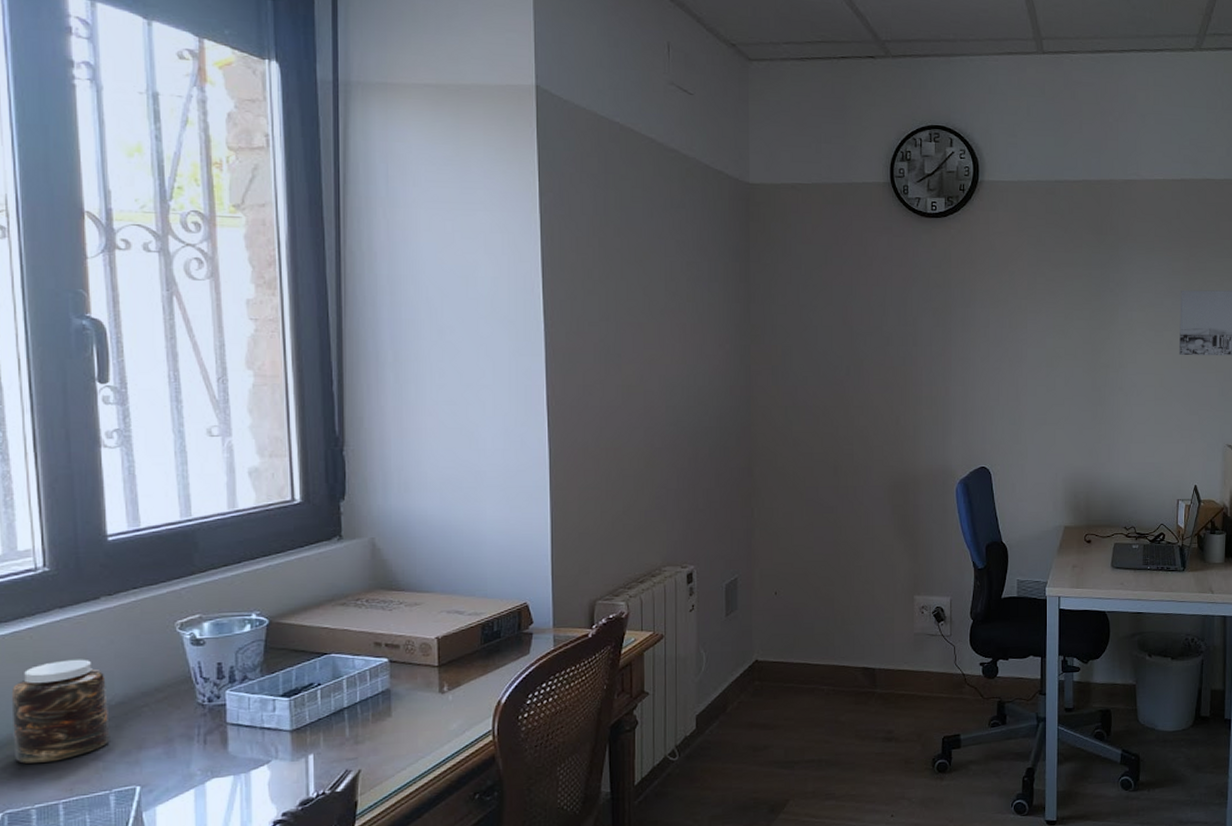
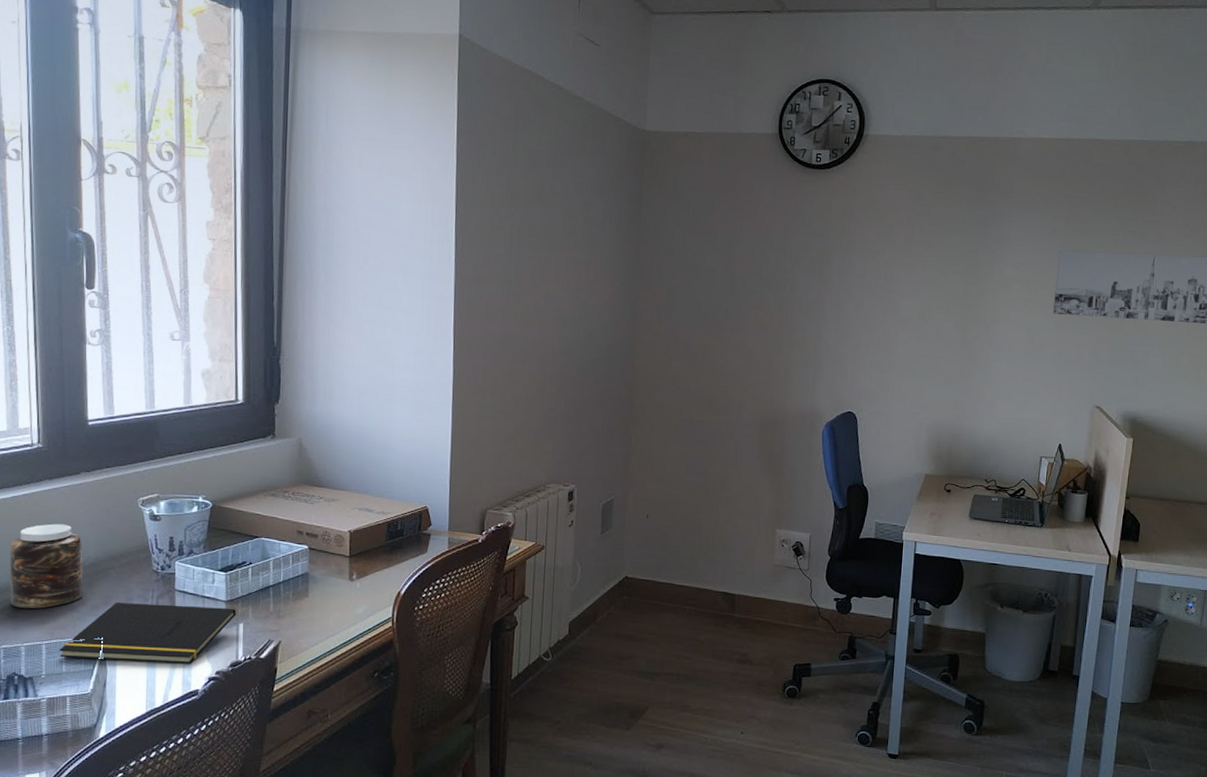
notepad: none [81,738,304,817] -> present [59,603,236,664]

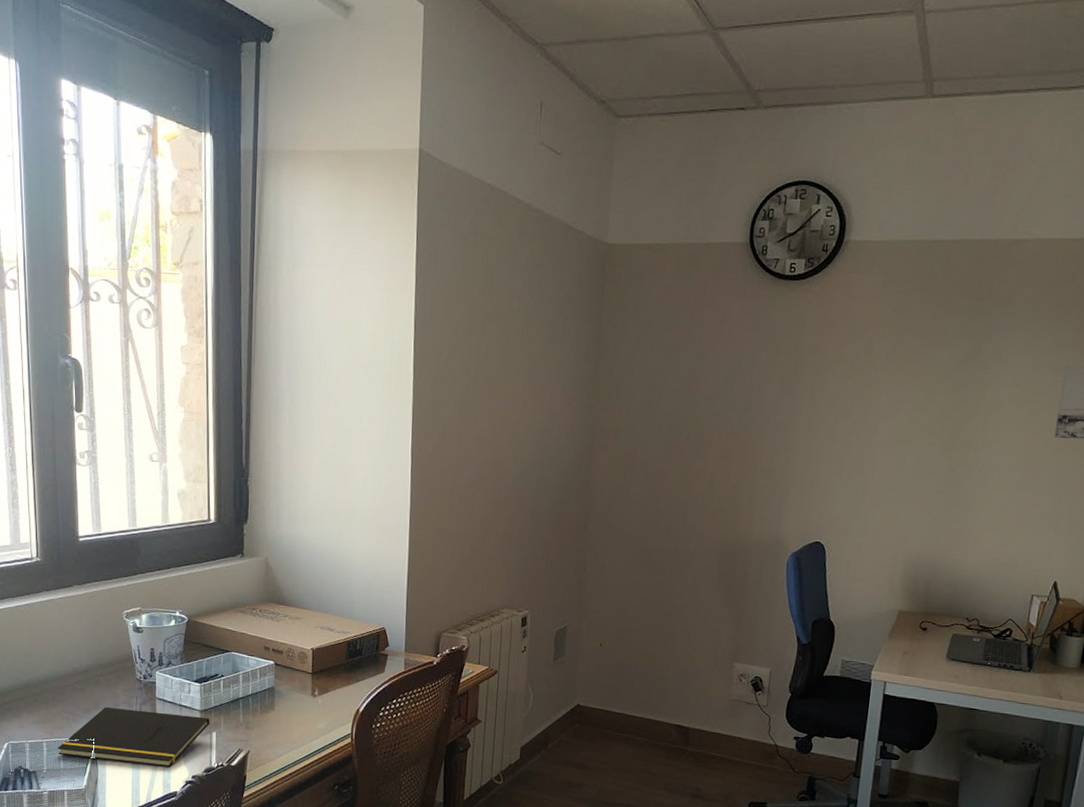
jar: present [9,523,84,609] -> none [14,632,77,710]

